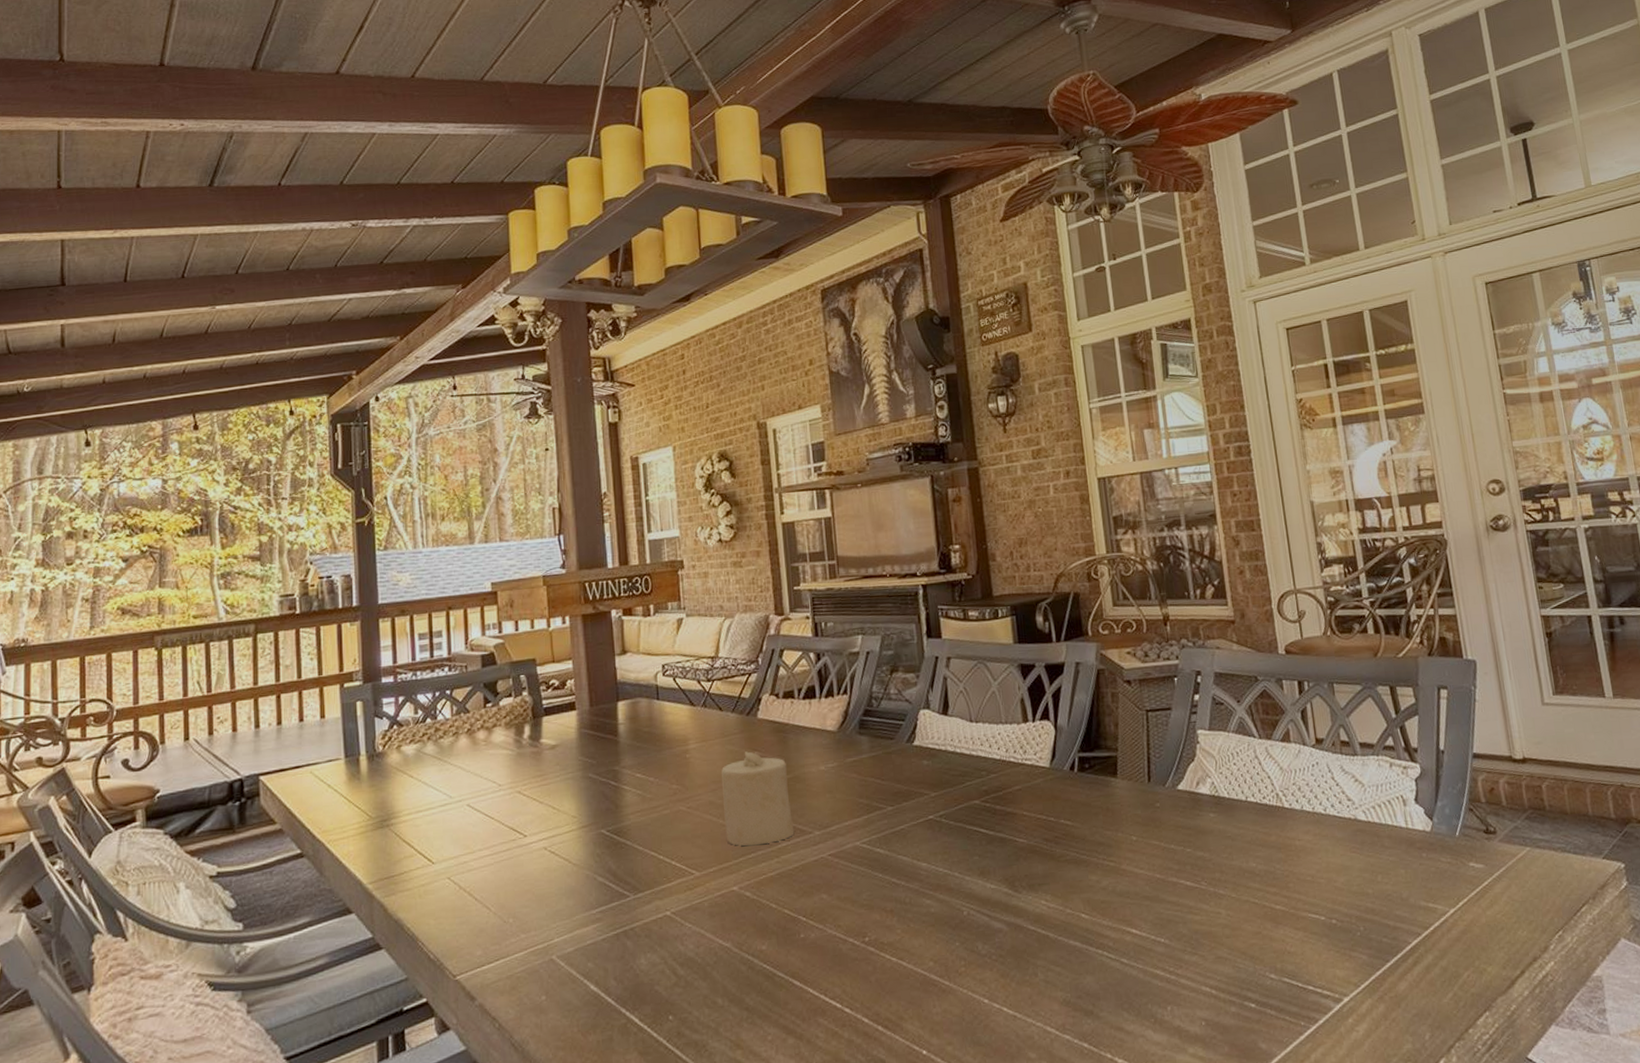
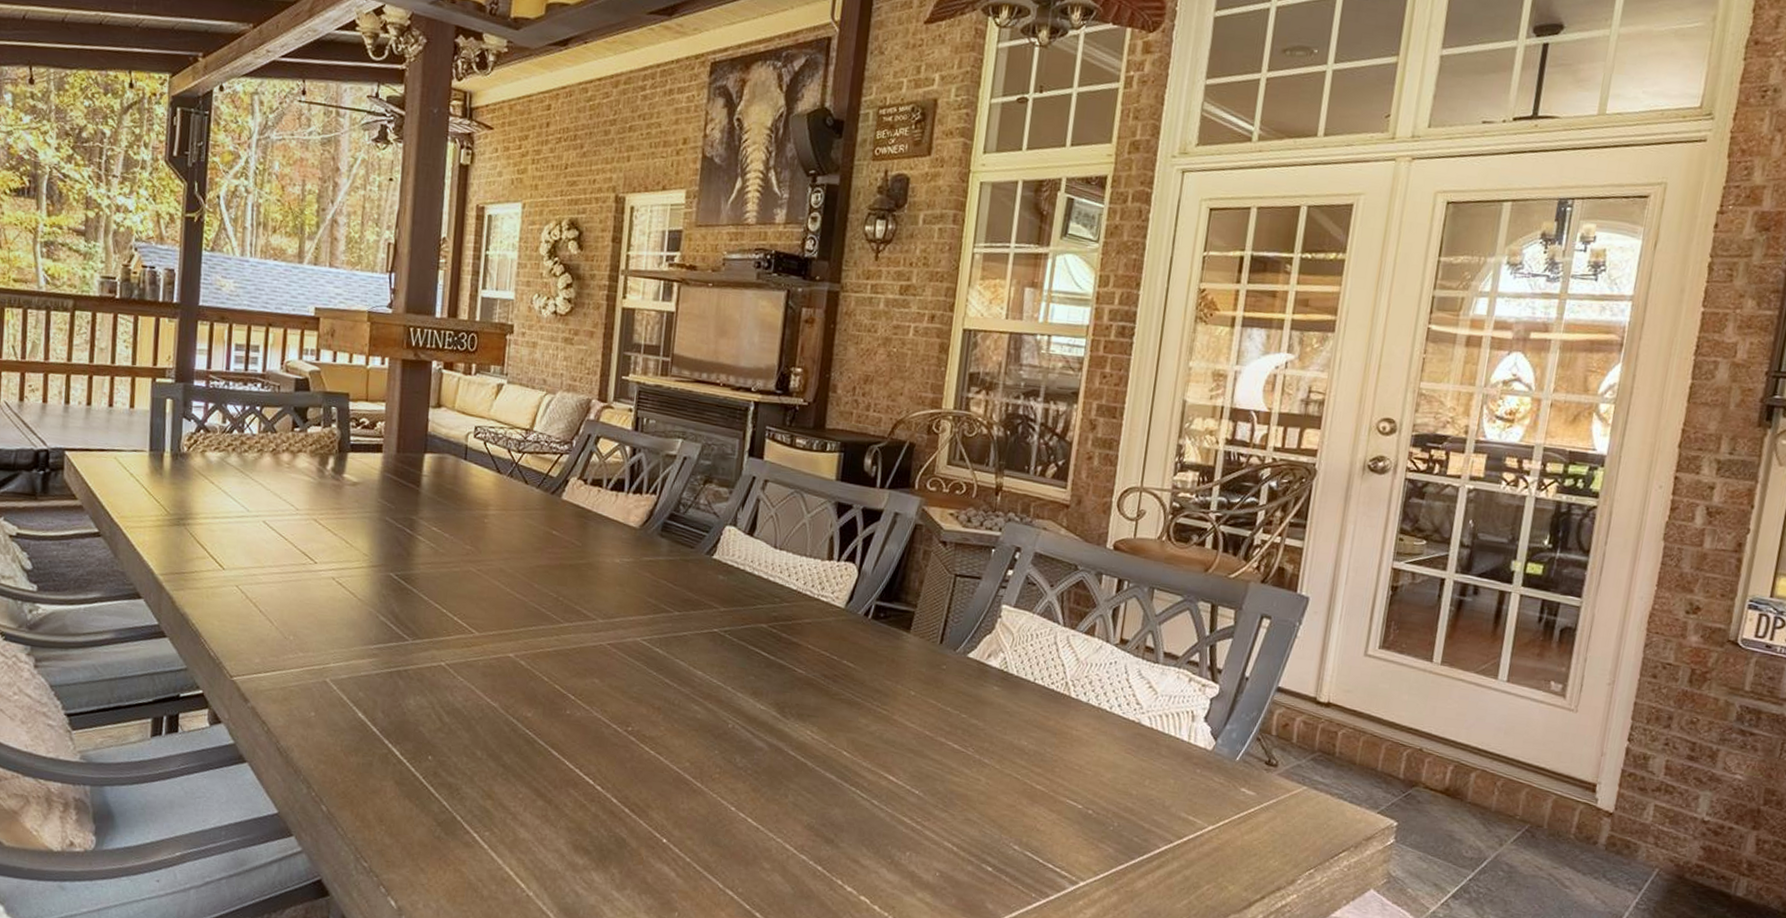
candle: present [721,751,795,846] -> none [510,529,582,621]

